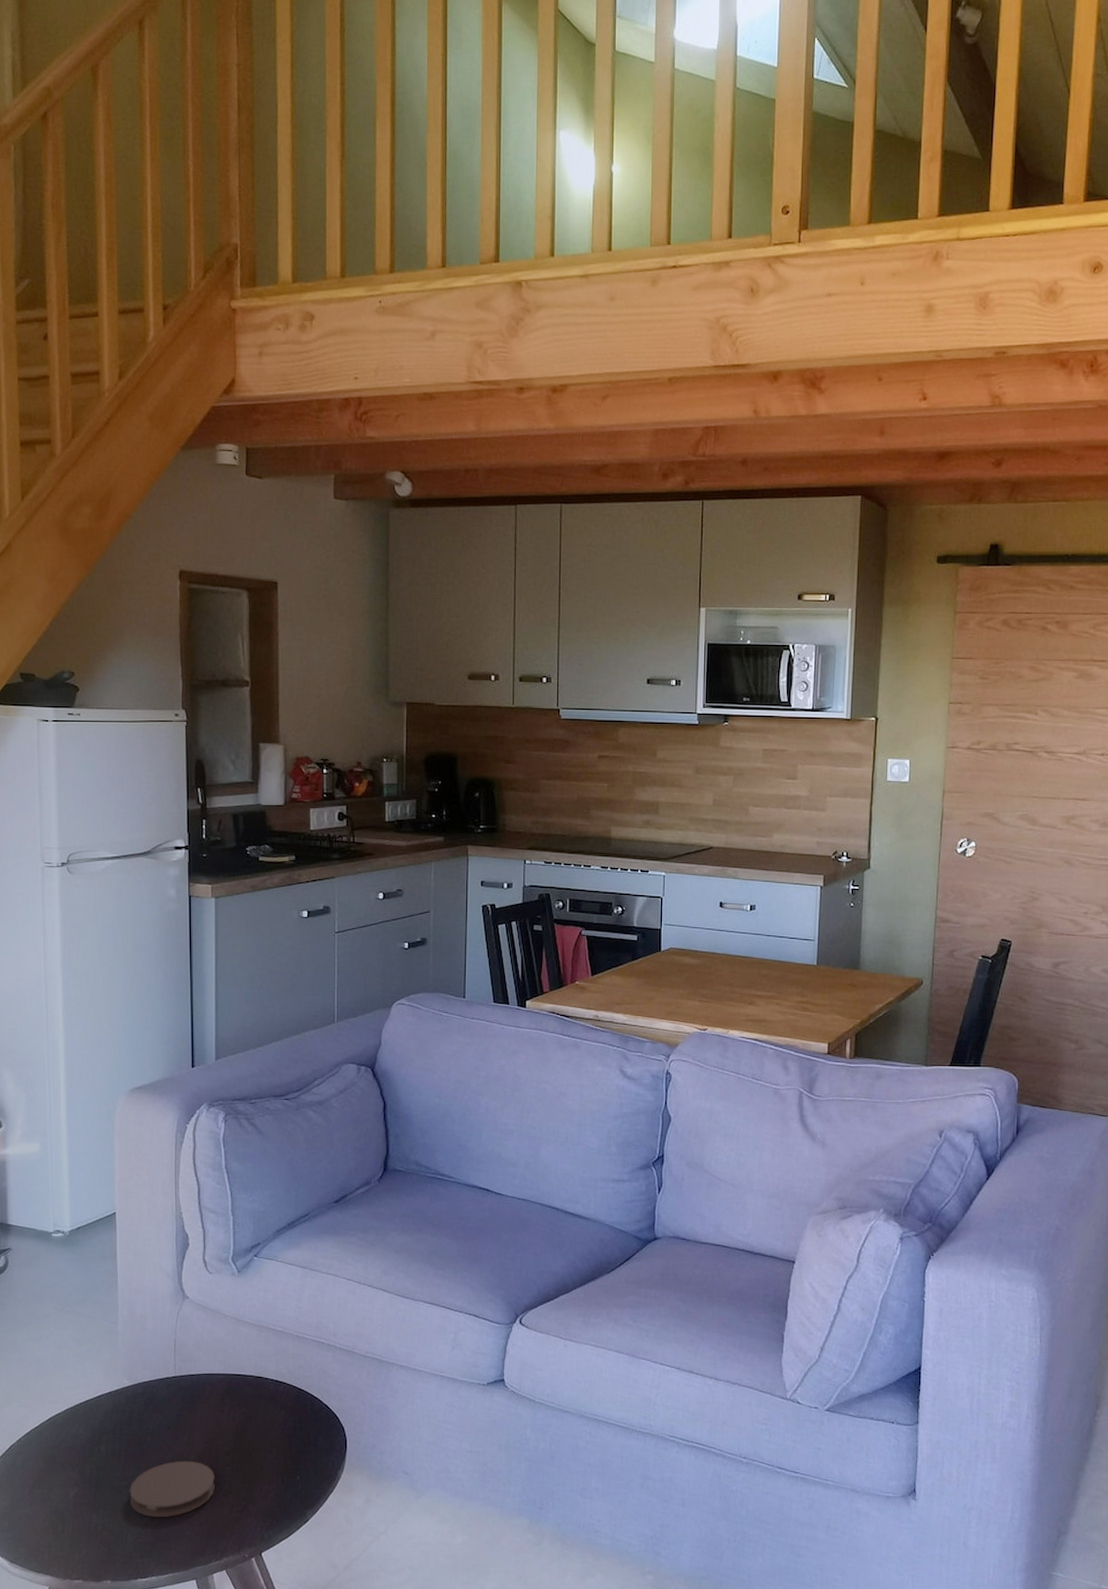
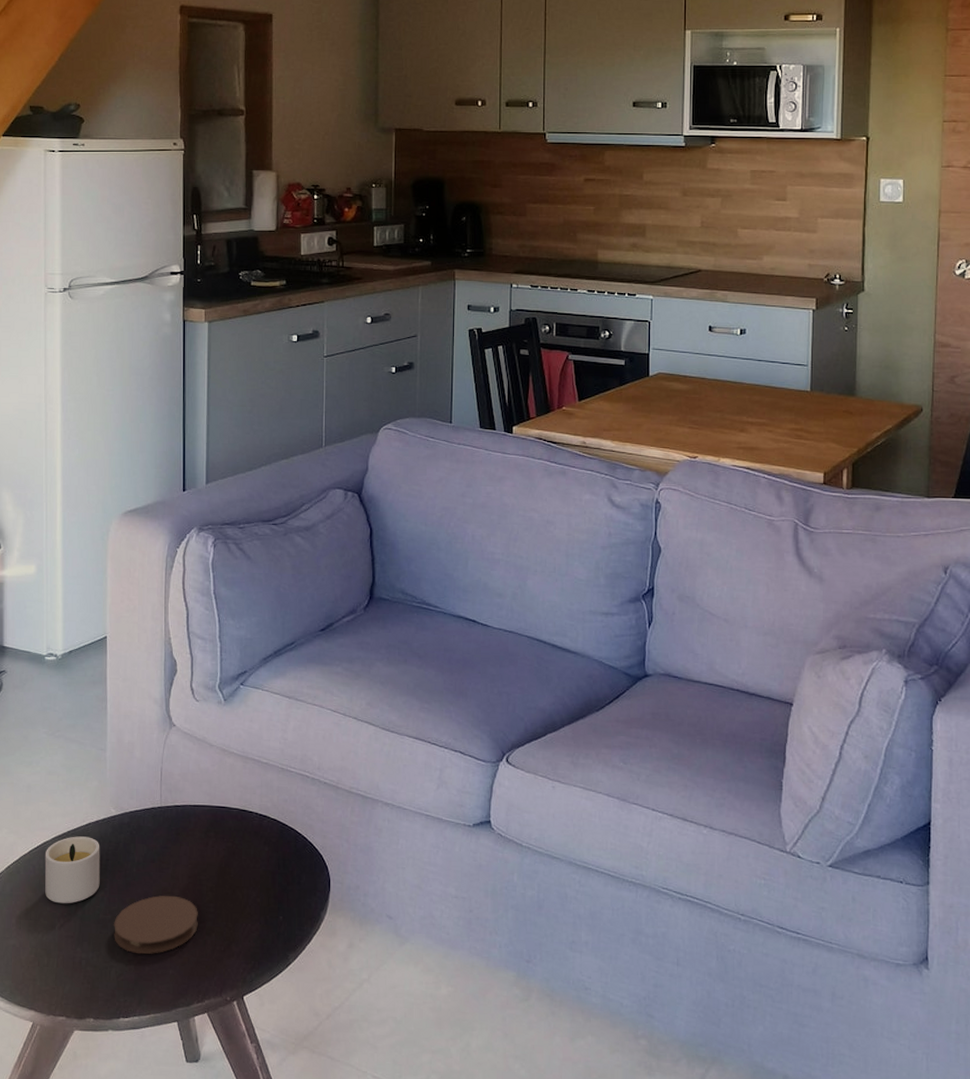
candle: none [57,1407,114,1473] -> present [44,836,100,904]

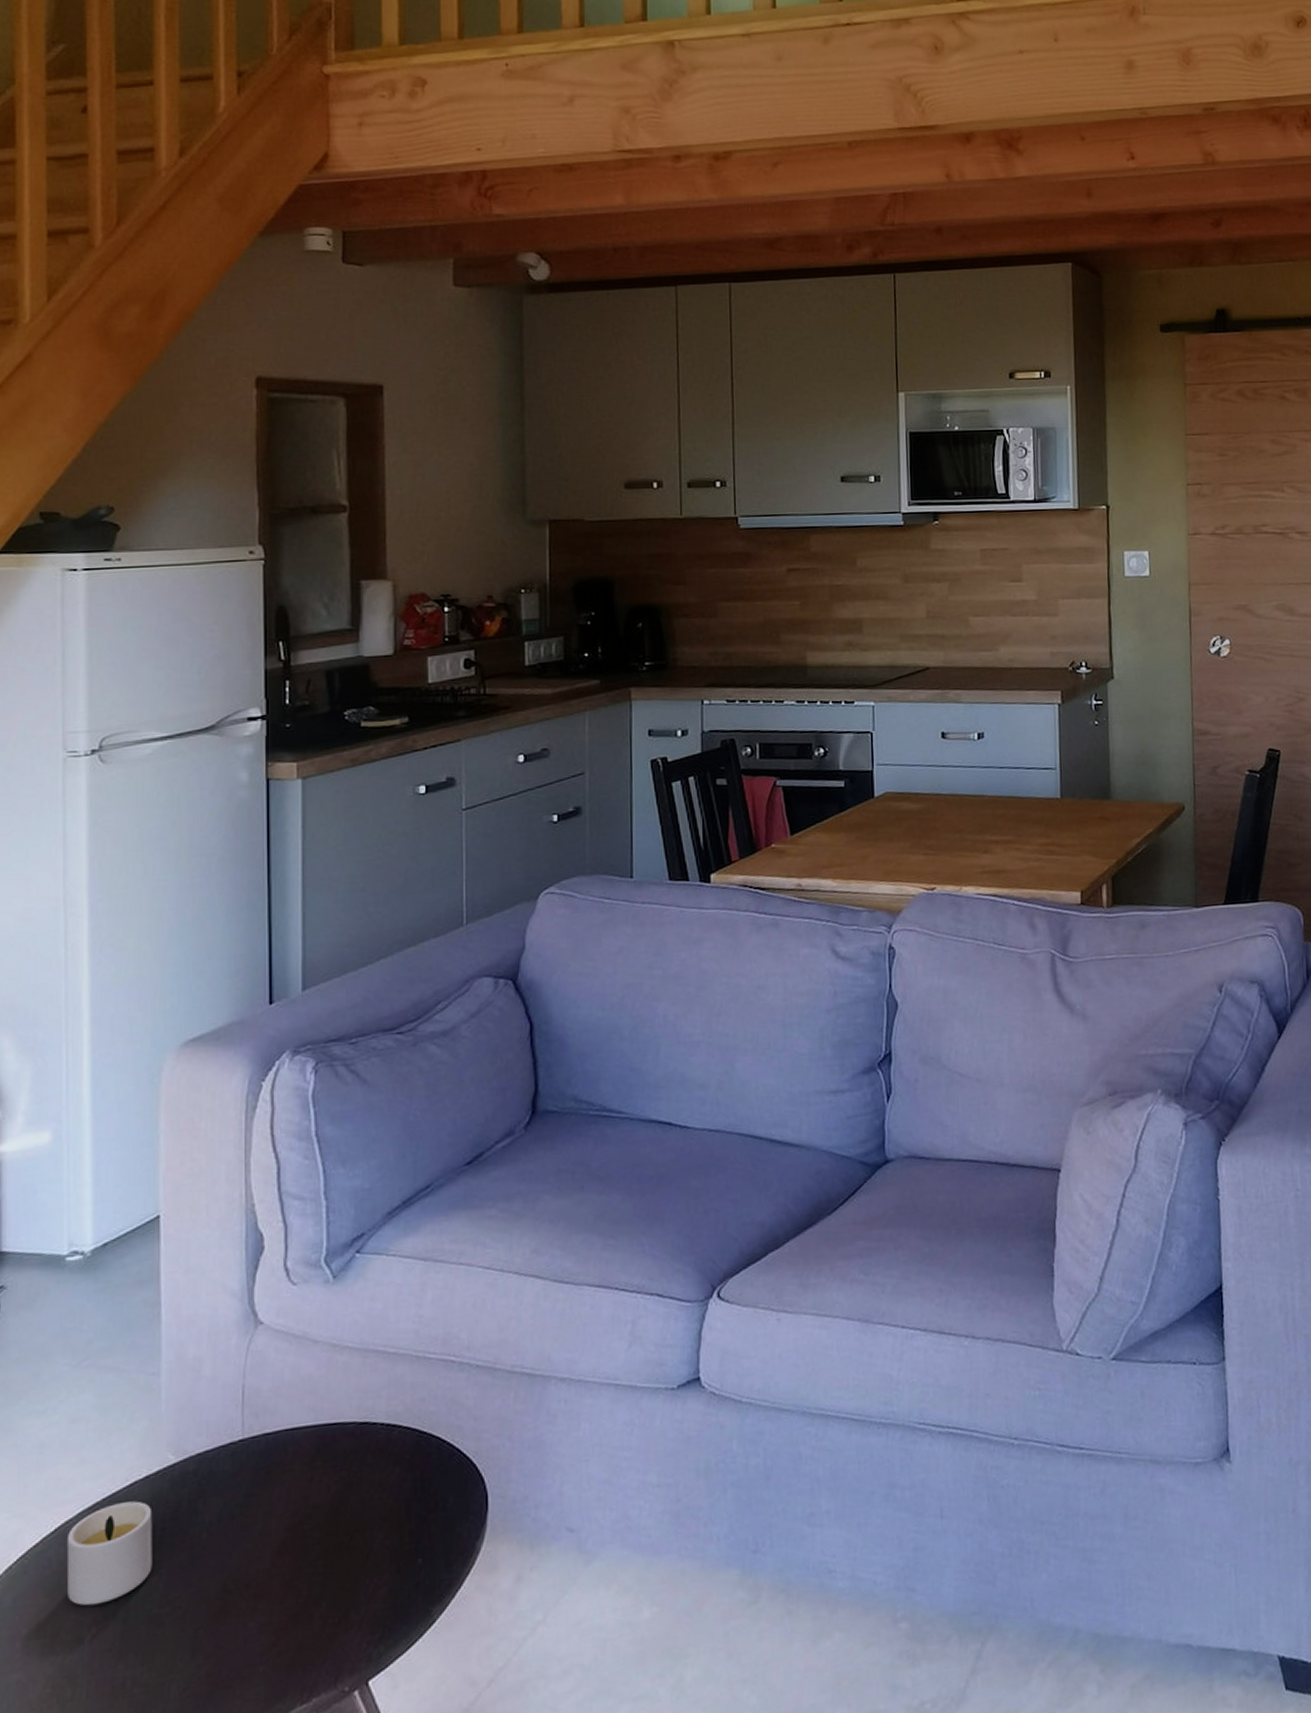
coaster: present [114,895,198,954] -> none [174,1560,300,1654]

